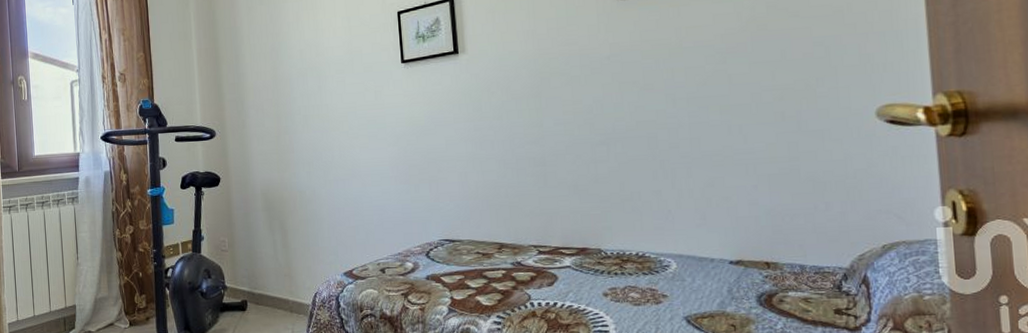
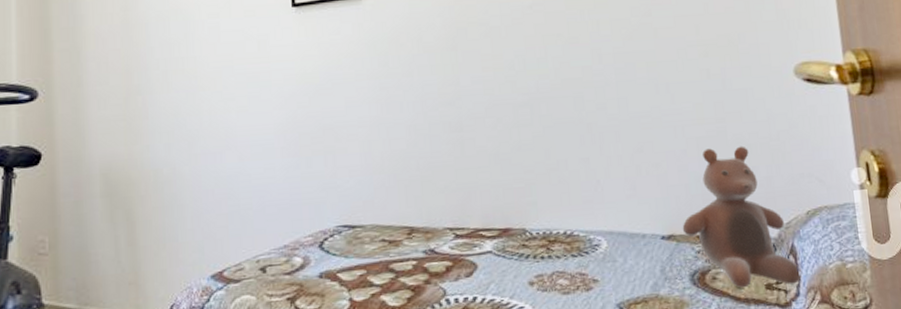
stuffed bear: none [750,183,873,311] -> present [682,146,802,288]

